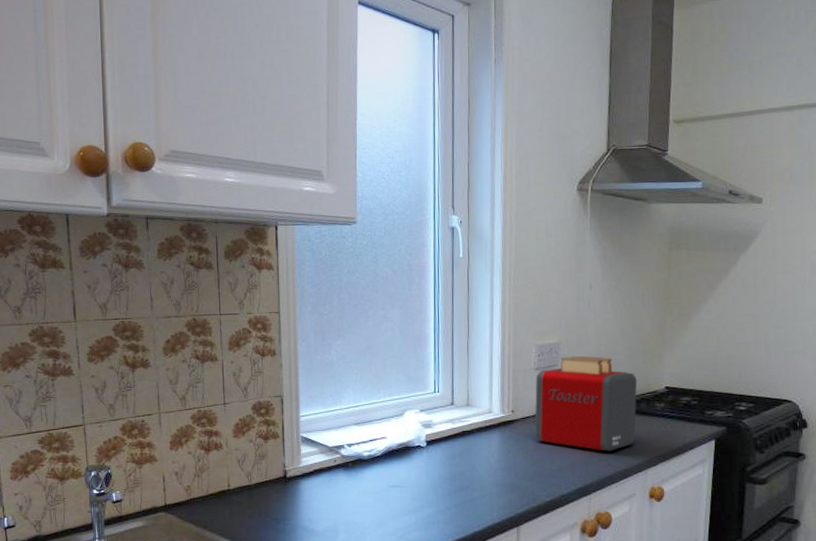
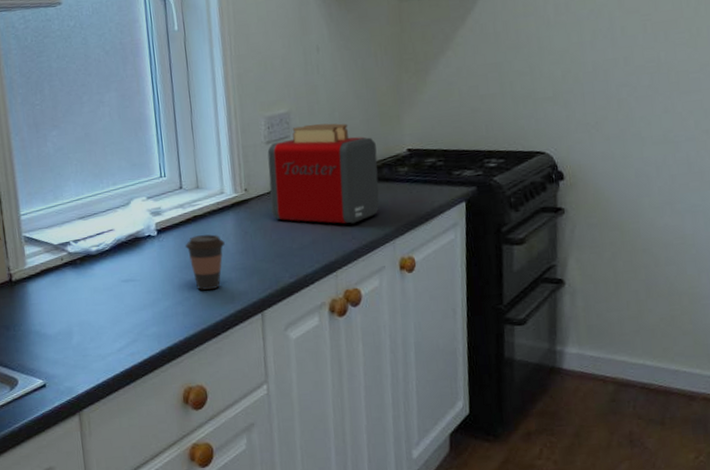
coffee cup: none [451,450,489,502] -> present [185,234,225,291]

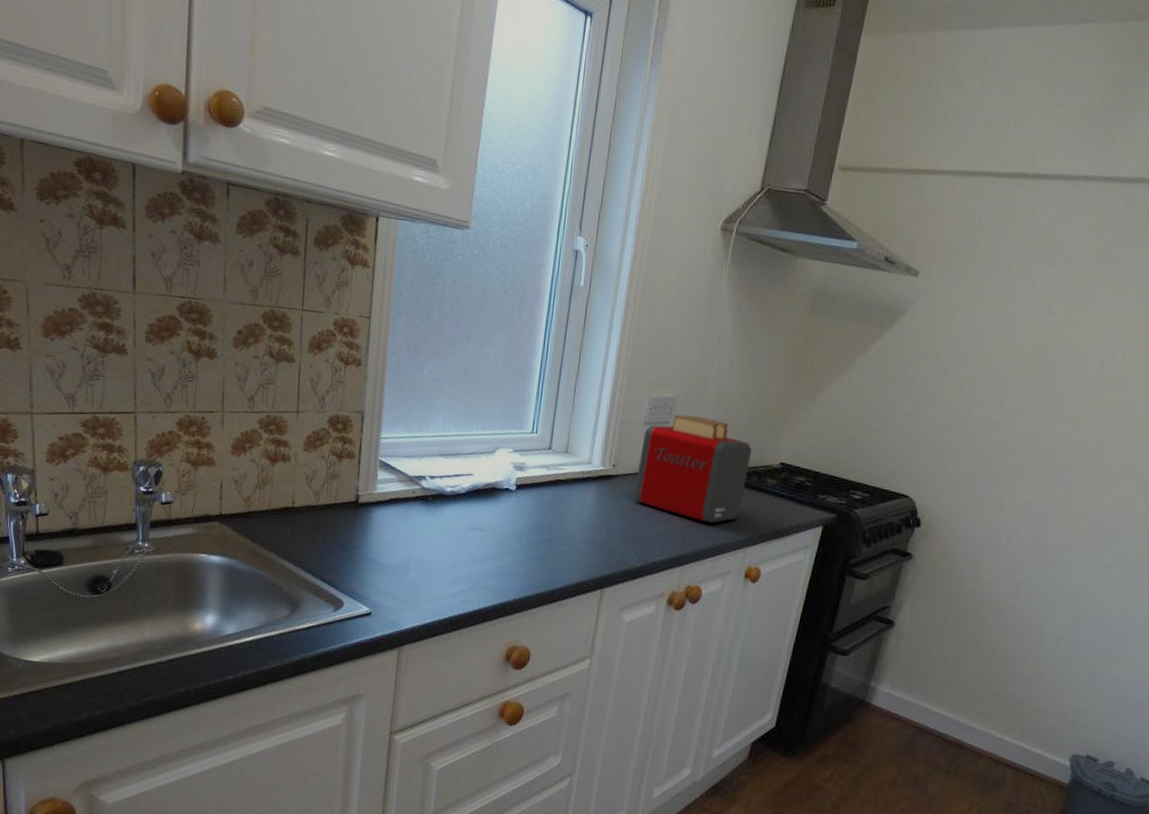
coffee cup: present [185,234,225,291] -> none [540,499,581,557]

